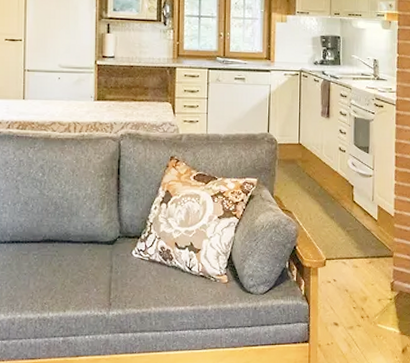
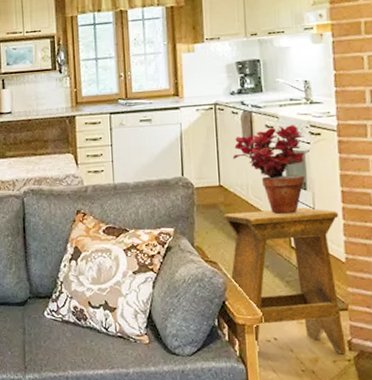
stool: none [300,167,392,294] -> present [223,207,347,355]
potted plant: none [311,96,370,172] -> present [232,125,305,214]

